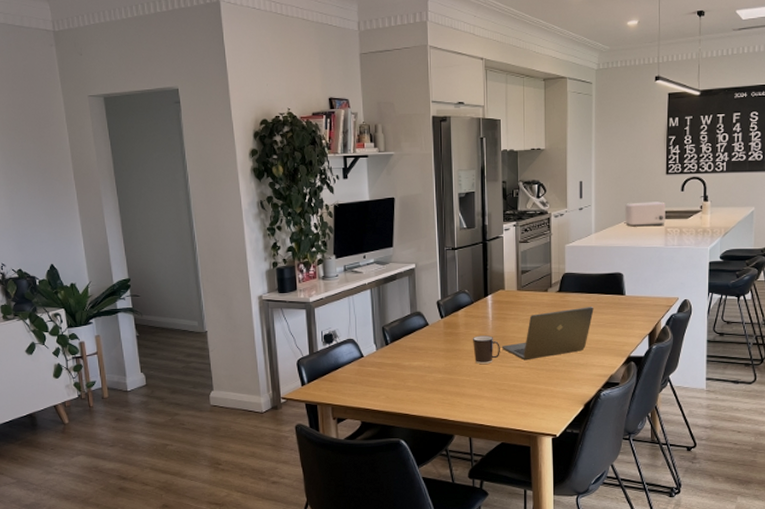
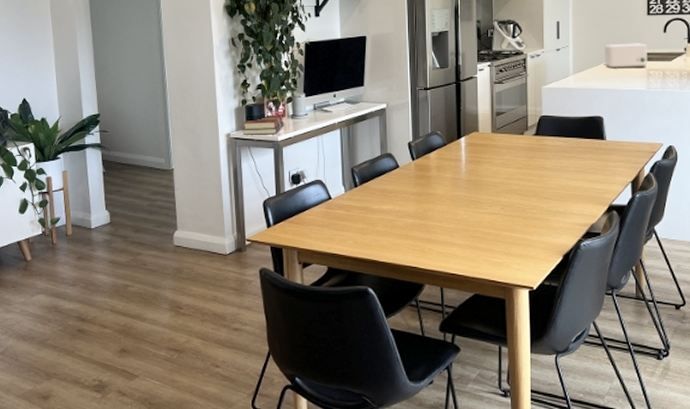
books: none [274,276,316,297] -> present [243,114,284,135]
mug: present [472,335,500,365] -> none [444,179,474,210]
laptop: present [501,307,594,361] -> none [475,151,573,207]

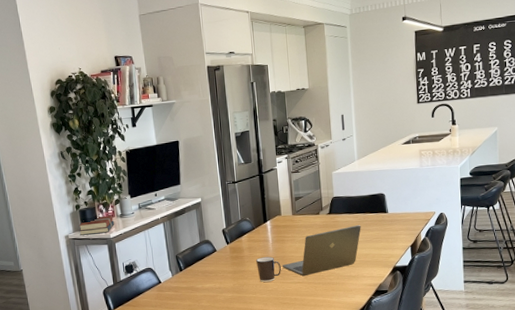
mug: none [444,179,474,210] -> present [255,256,281,283]
laptop: none [475,151,573,207] -> present [282,225,361,277]
toaster: present [604,43,647,69] -> none [383,128,419,152]

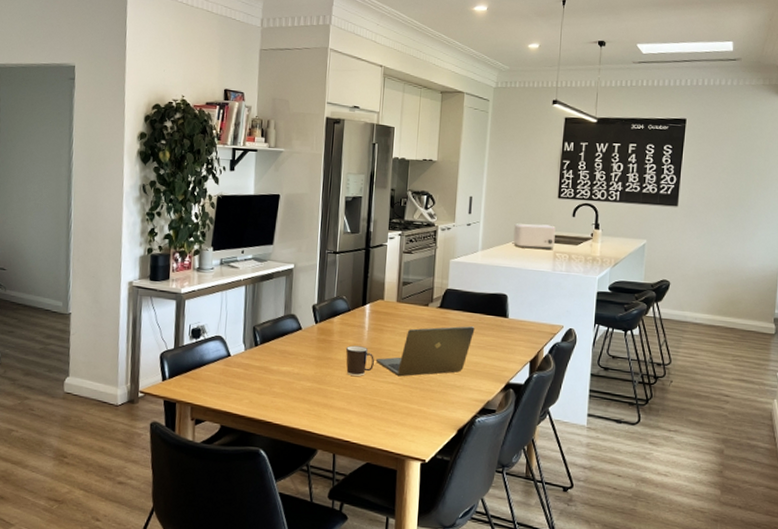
books: present [79,215,115,235] -> none [145,266,189,287]
toaster: none [383,128,419,152] -> present [513,223,556,249]

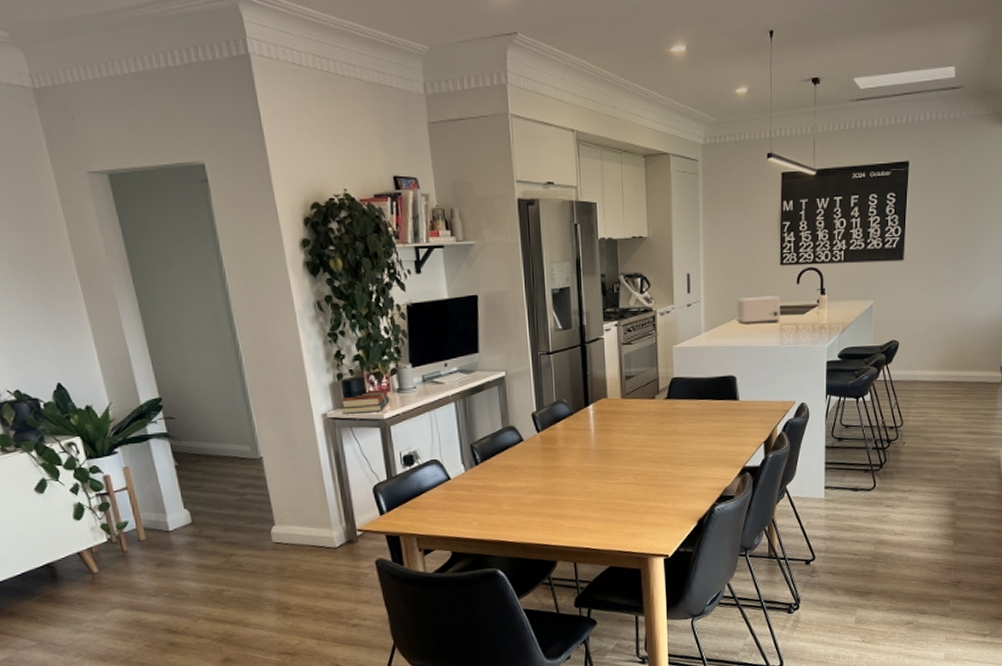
books: none [145,266,189,287] -> present [341,389,390,414]
mug: present [345,345,374,377] -> none [573,450,605,483]
laptop: present [375,326,475,377] -> none [606,414,706,476]

